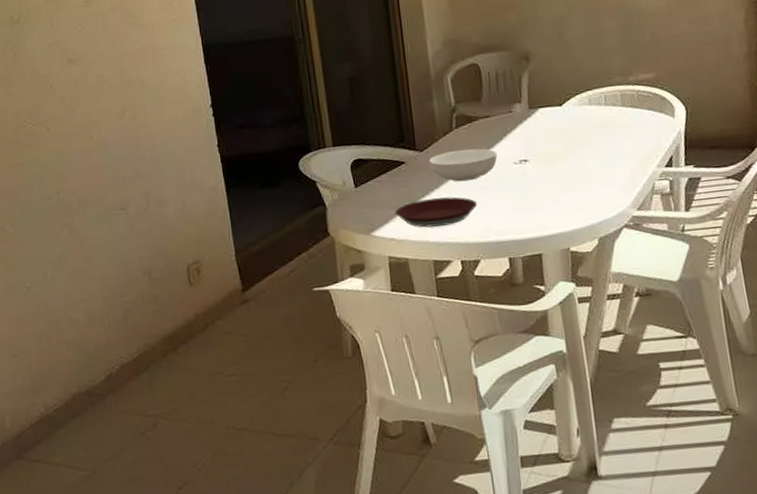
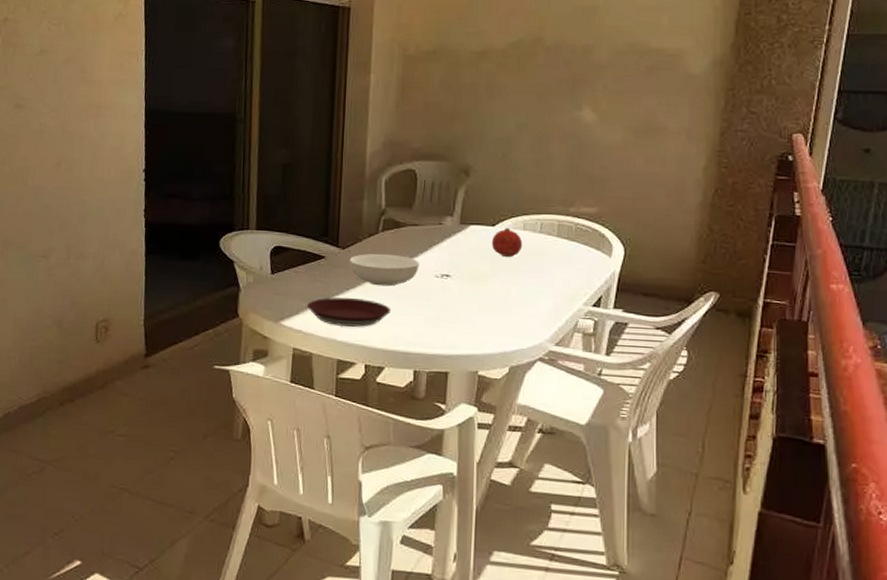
fruit: none [561,105,591,134] -> present [491,227,523,257]

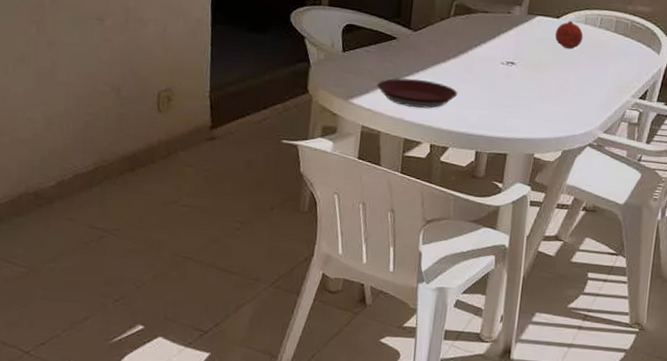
serving bowl: present [349,254,419,287] -> none [420,37,487,71]

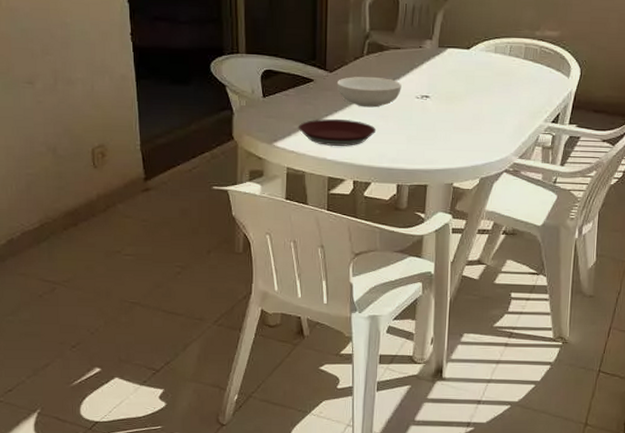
serving bowl: none [420,37,487,71] -> present [336,77,402,108]
fruit: present [554,20,584,49] -> none [466,50,494,78]

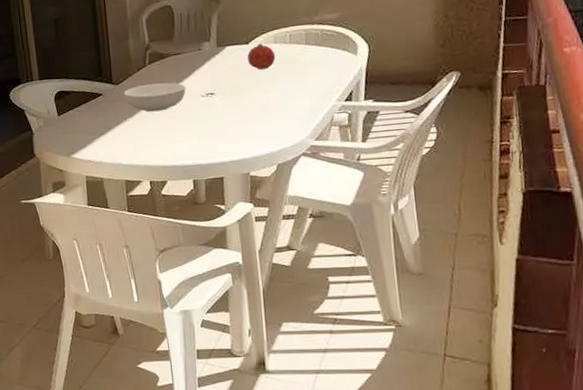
plate: present [298,118,377,147] -> none [92,124,167,152]
fruit: none [466,50,494,78] -> present [247,43,276,70]

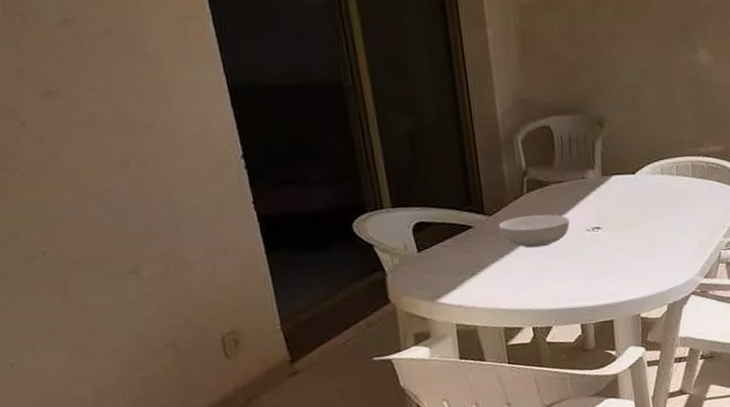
fruit: present [247,43,276,70] -> none [634,173,663,202]

